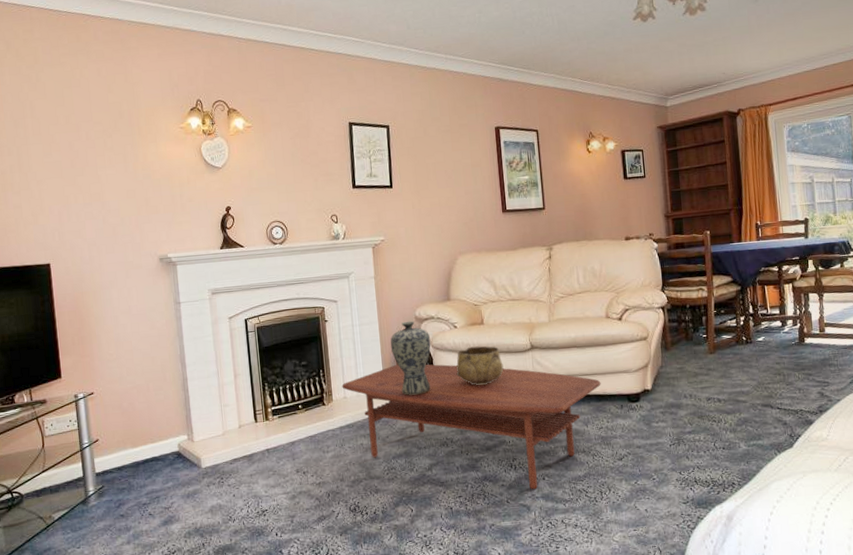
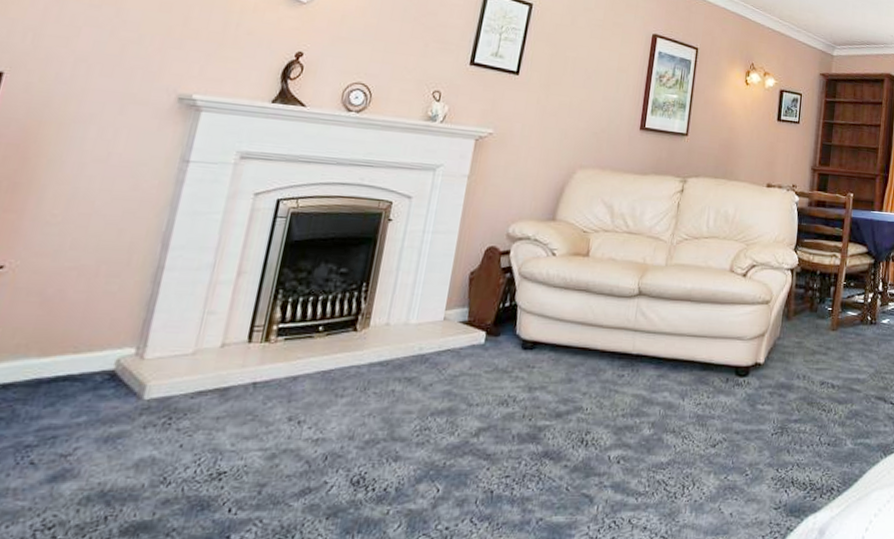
coffee table: present [342,364,601,490] -> none [387,290,710,476]
vase: present [390,320,431,395] -> none [465,237,520,333]
decorative bowl: present [456,346,504,385] -> none [541,281,601,332]

